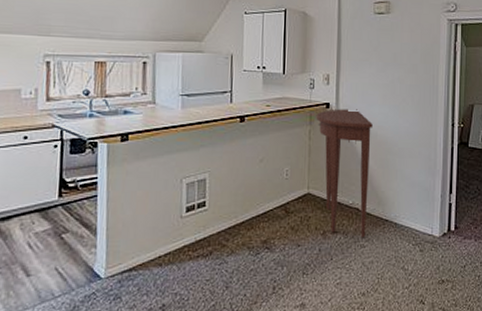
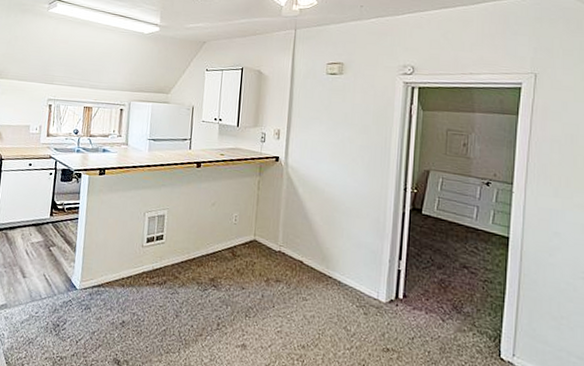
console table: present [316,109,373,238] -> none [265,163,320,291]

